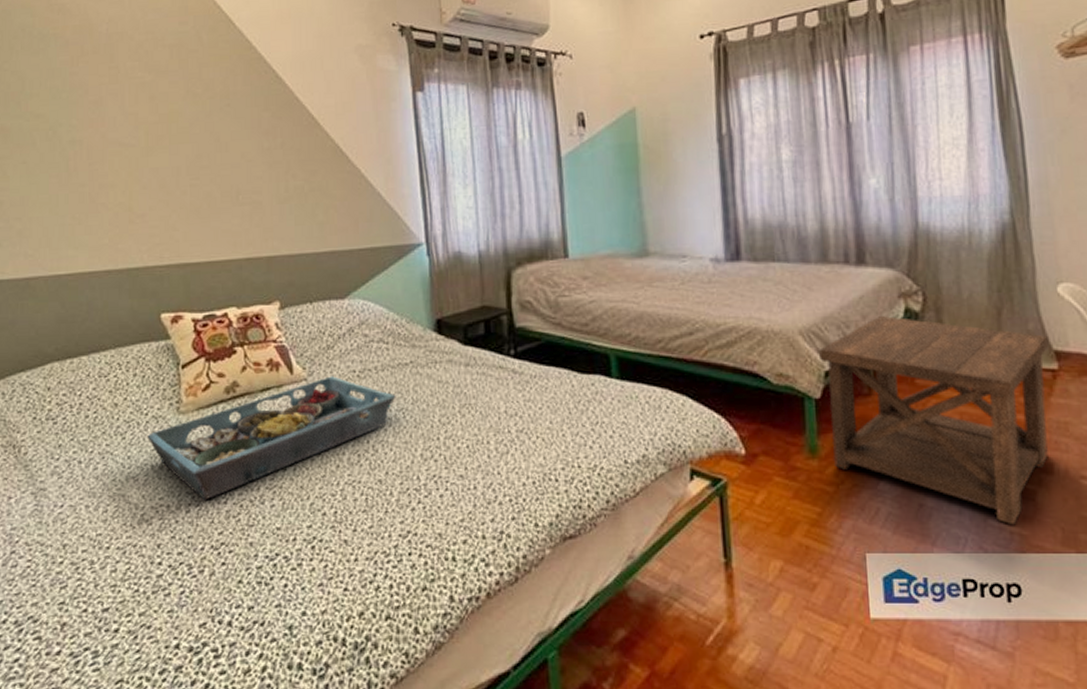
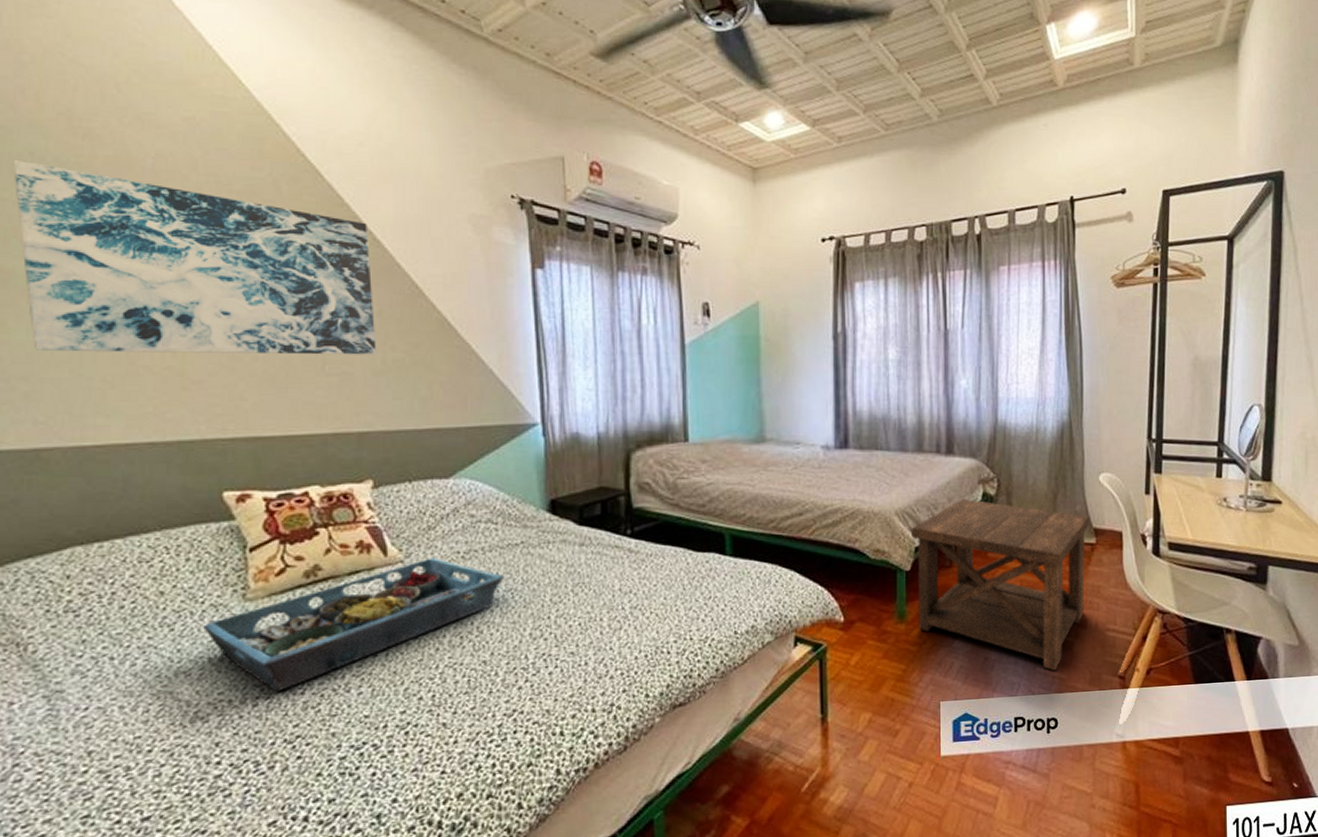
wall art: none [11,36,281,194] -> present [13,159,377,355]

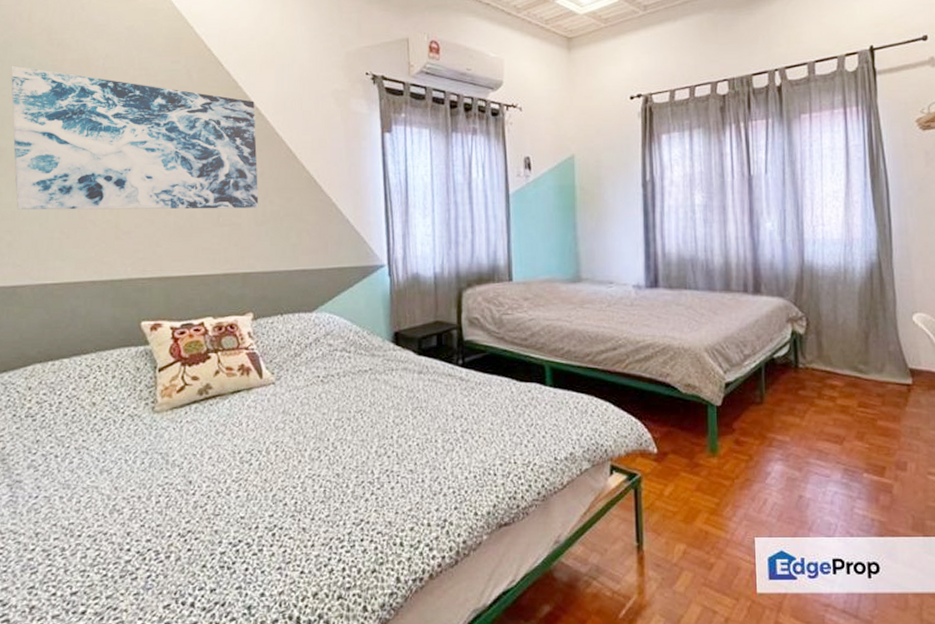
serving tray: present [203,557,505,692] -> none [122,381,355,492]
side table: present [911,498,1090,670] -> none [721,336,905,513]

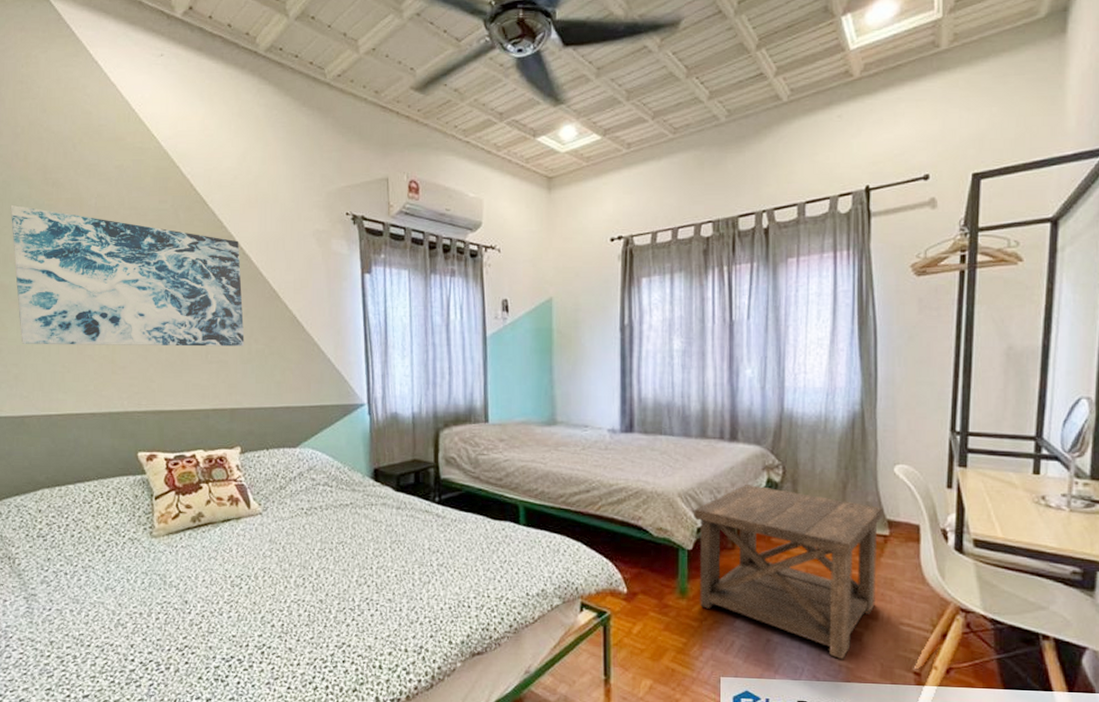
side table: none [721,336,905,513] -> present [694,483,883,659]

